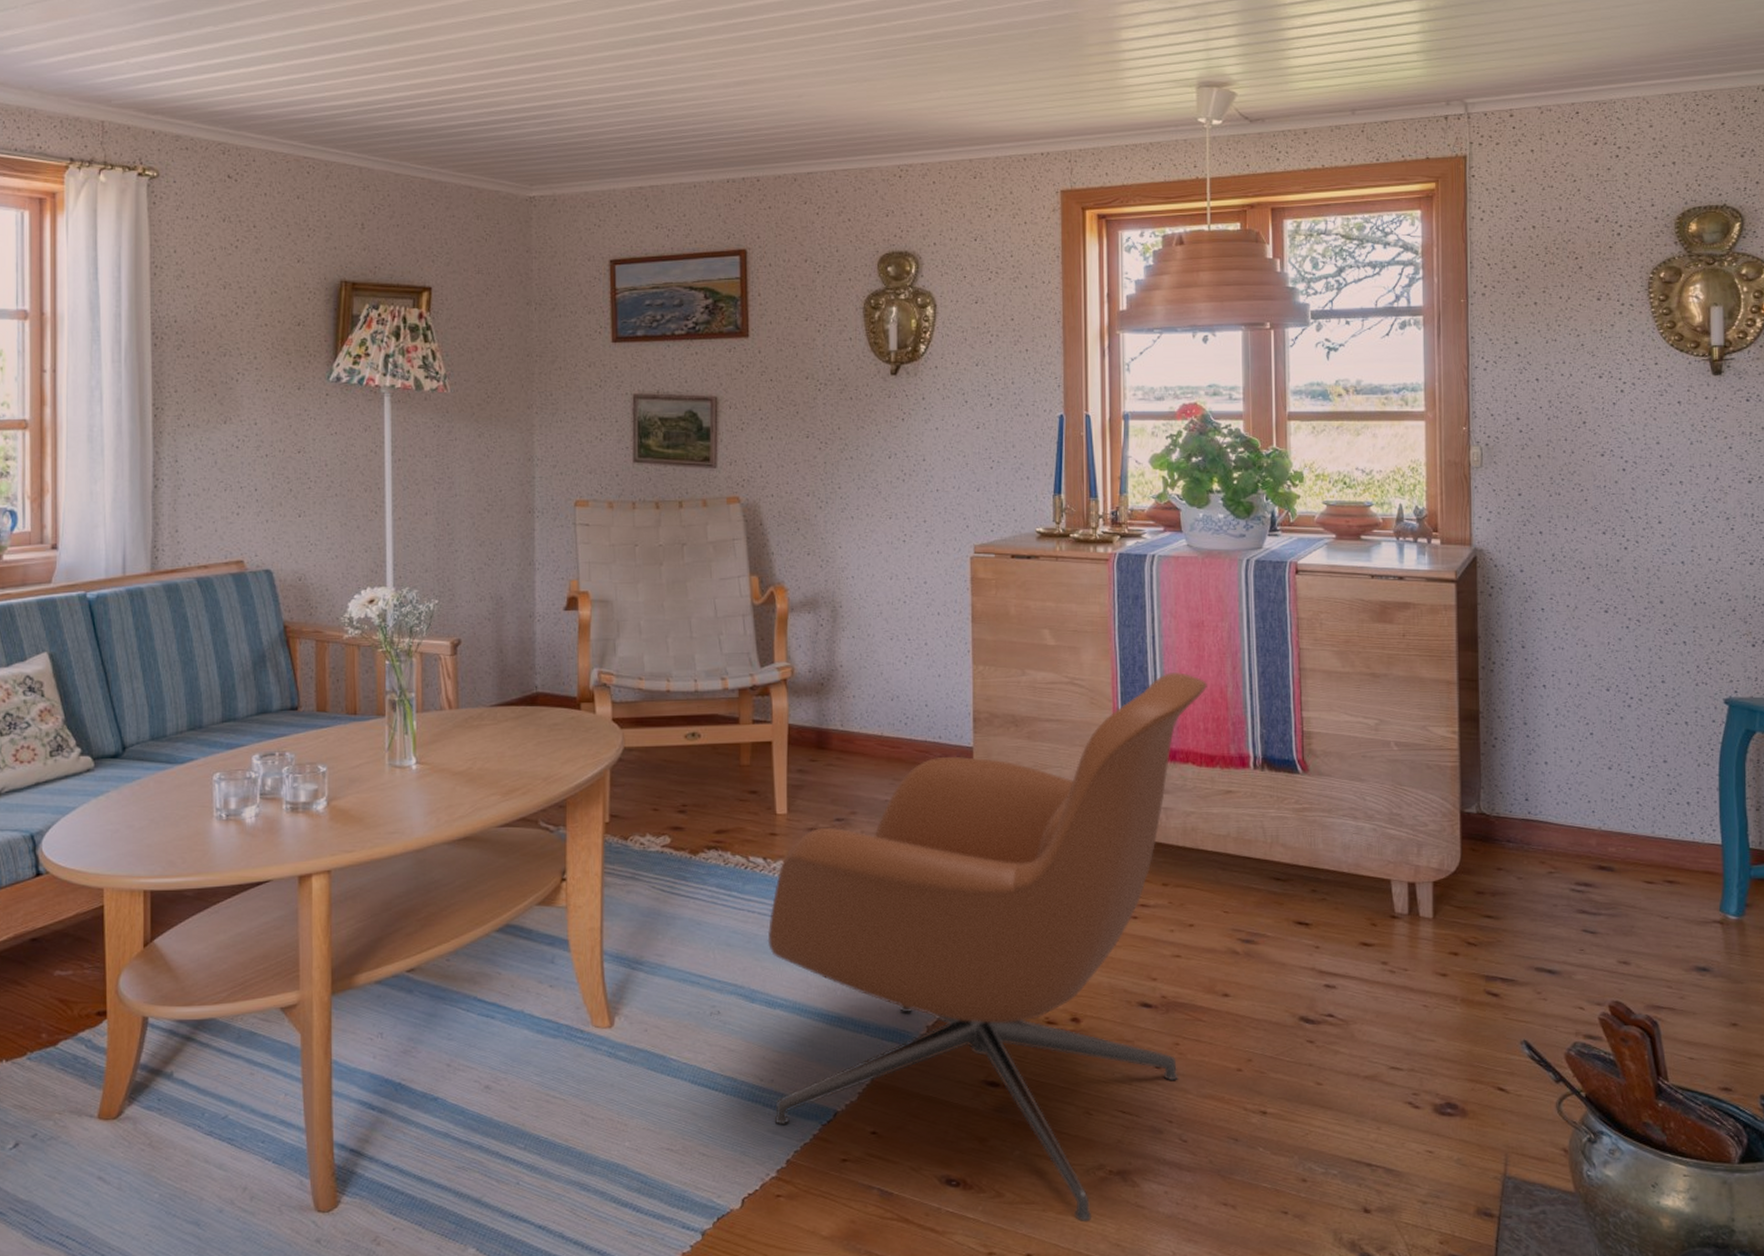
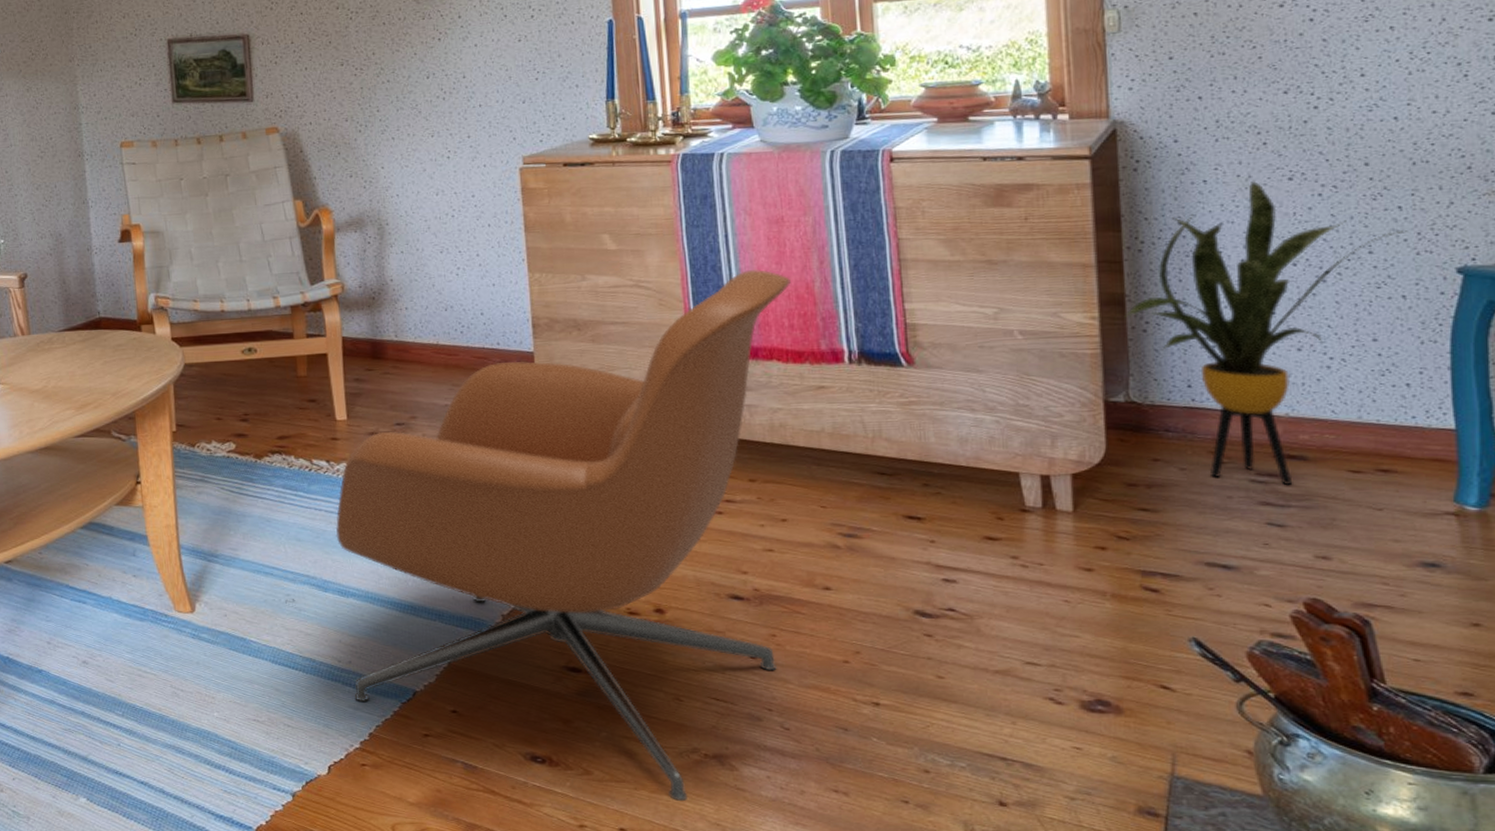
house plant: none [1479,611,1690,894] -> present [1125,180,1408,485]

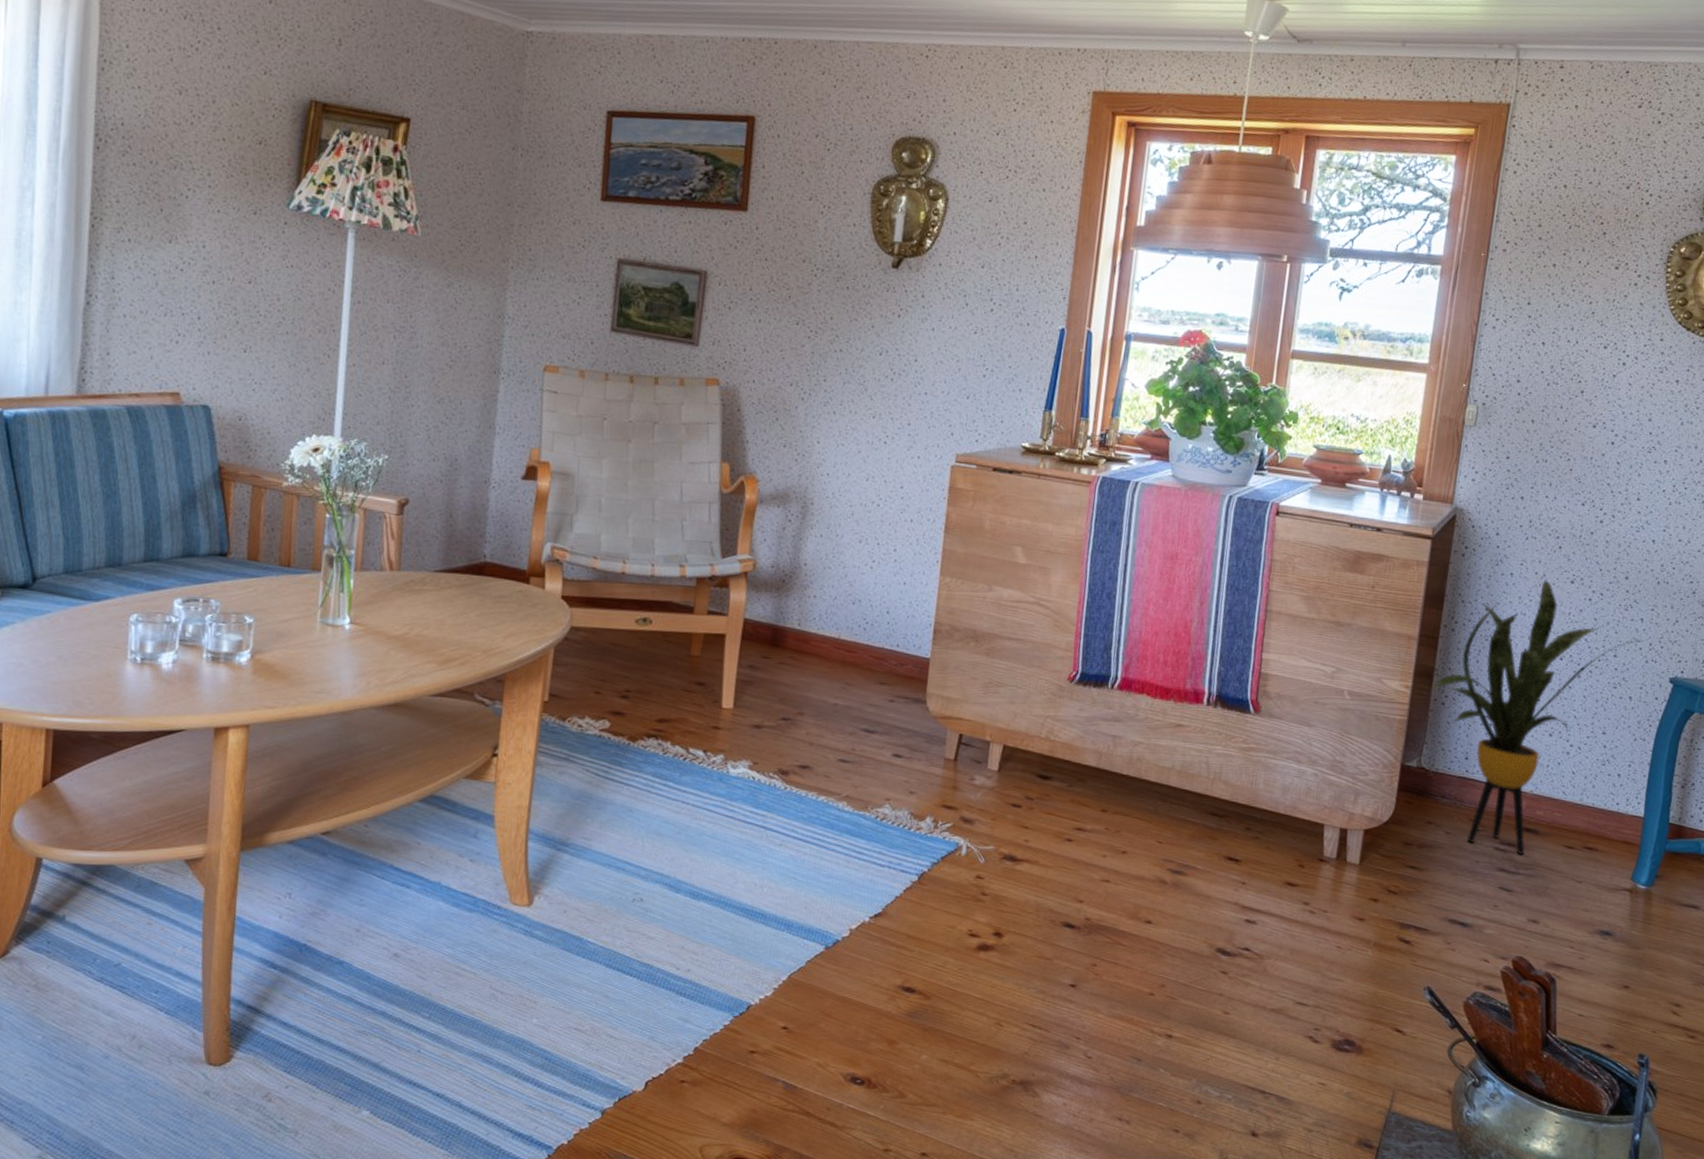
armchair: present [335,270,791,801] -> none [686,602,1173,1126]

